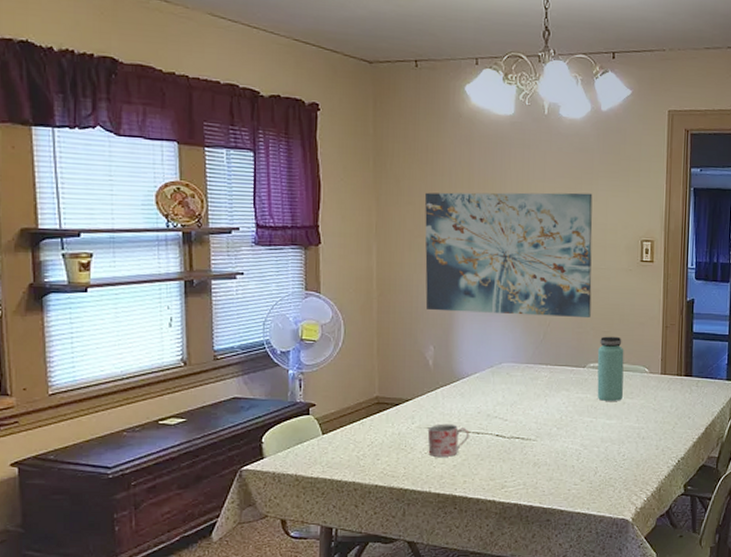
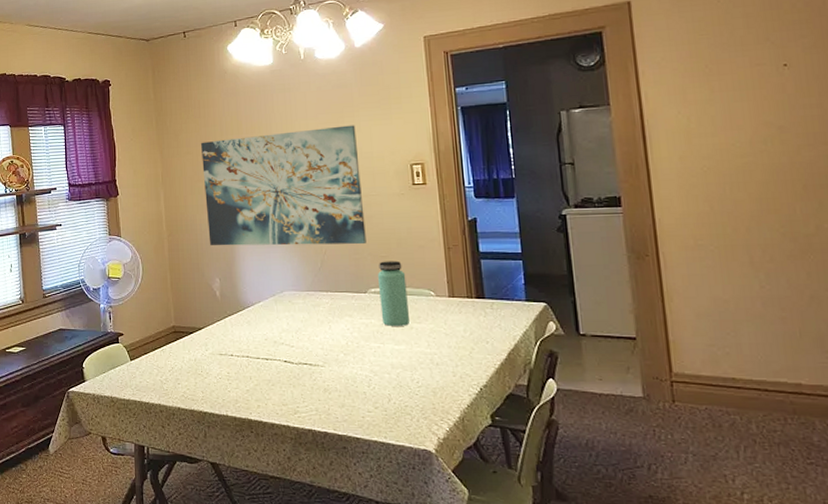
mug: present [427,423,470,457] -> none [220,350,259,382]

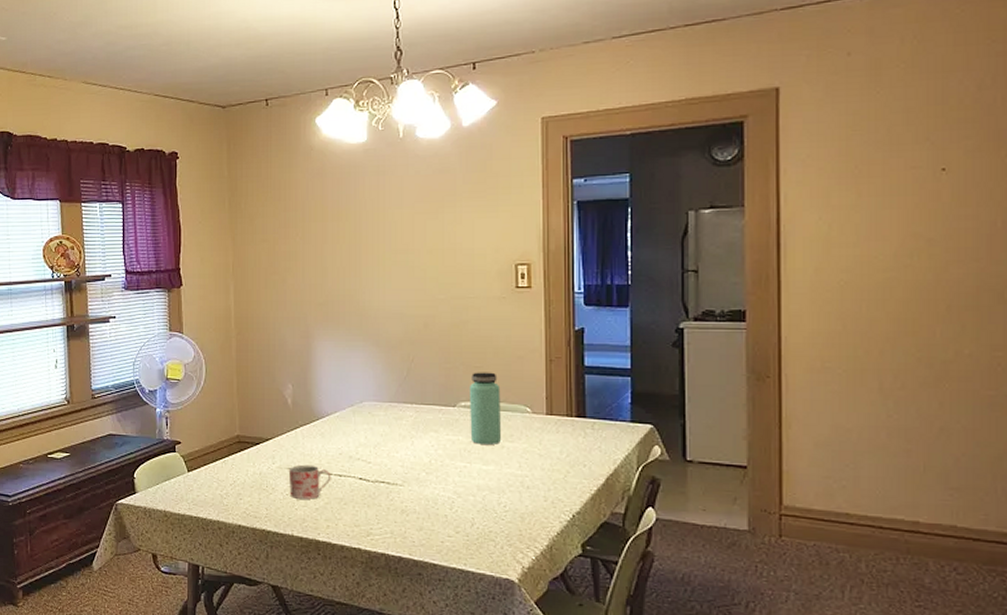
wall art: present [201,125,366,246] -> none [280,216,459,353]
mug: none [220,350,259,382] -> present [288,464,331,499]

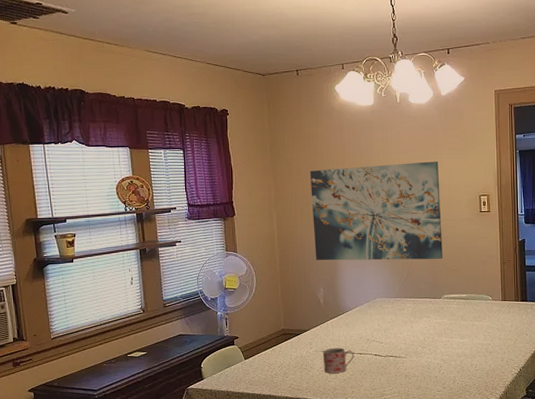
wall art: none [280,216,459,353] -> present [310,161,443,261]
bottle: present [469,372,501,445] -> none [450,273,472,324]

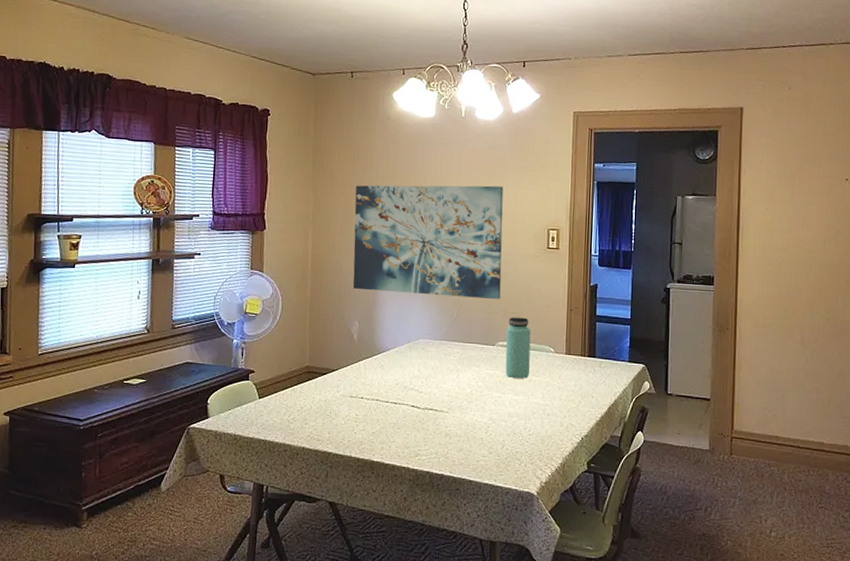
mug: present [322,347,354,373] -> none [350,393,388,424]
bottle: none [450,273,472,324] -> present [505,317,531,378]

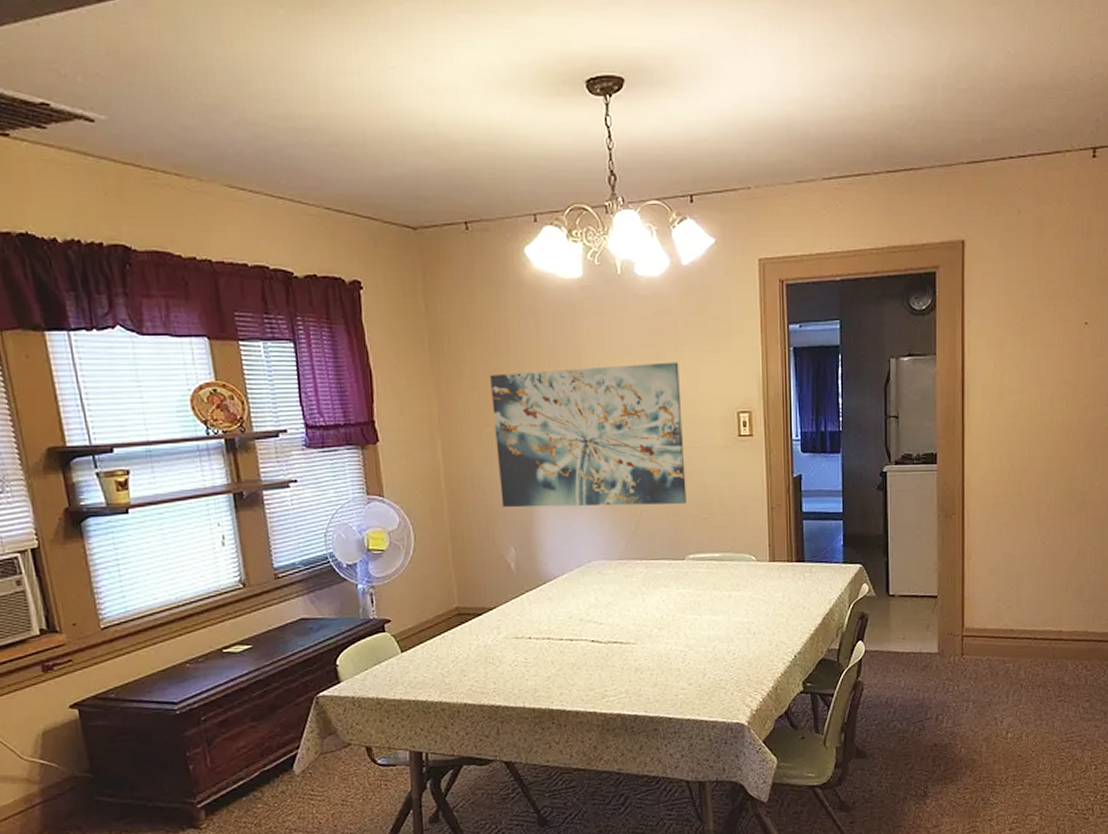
bottle: present [505,317,531,378] -> none [696,523,728,596]

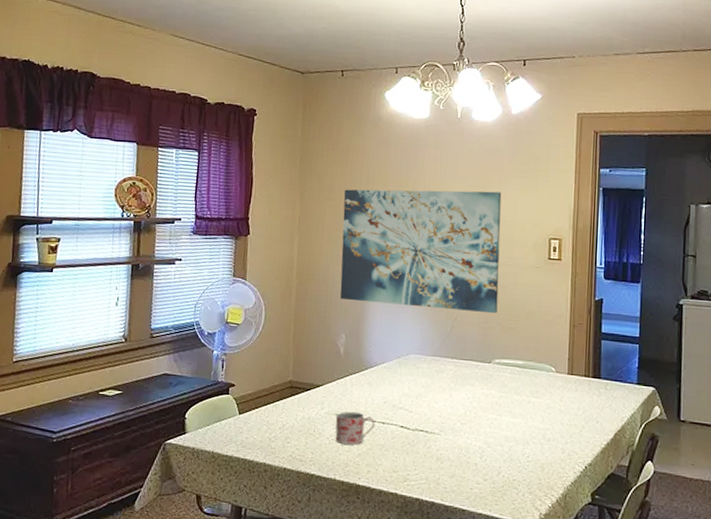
mug: none [515,631,562,669] -> present [335,411,375,445]

